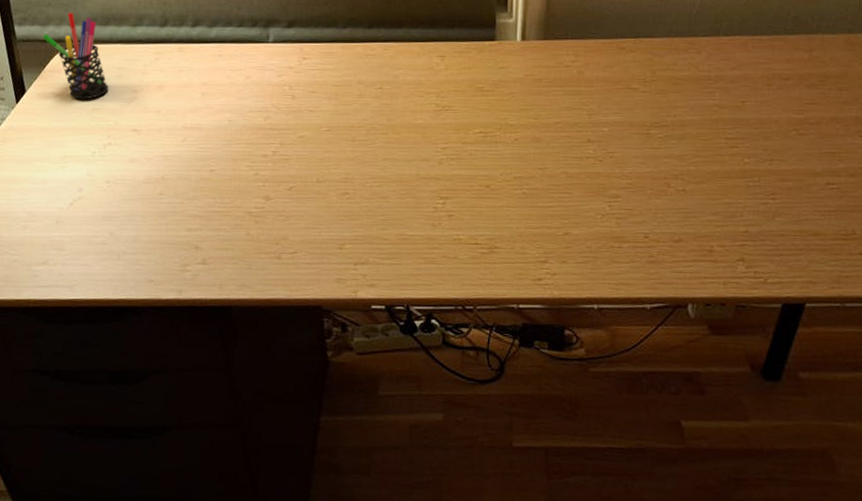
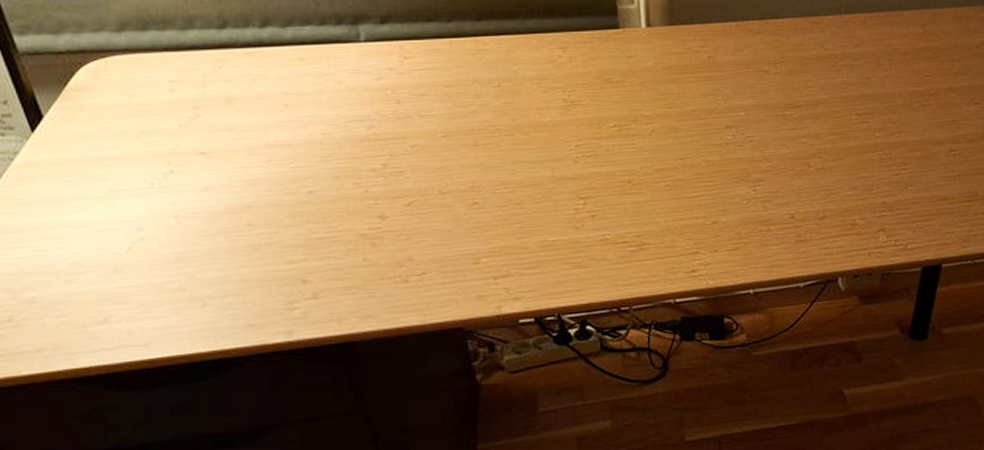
pen holder: present [42,12,109,100] -> none [56,16,160,122]

